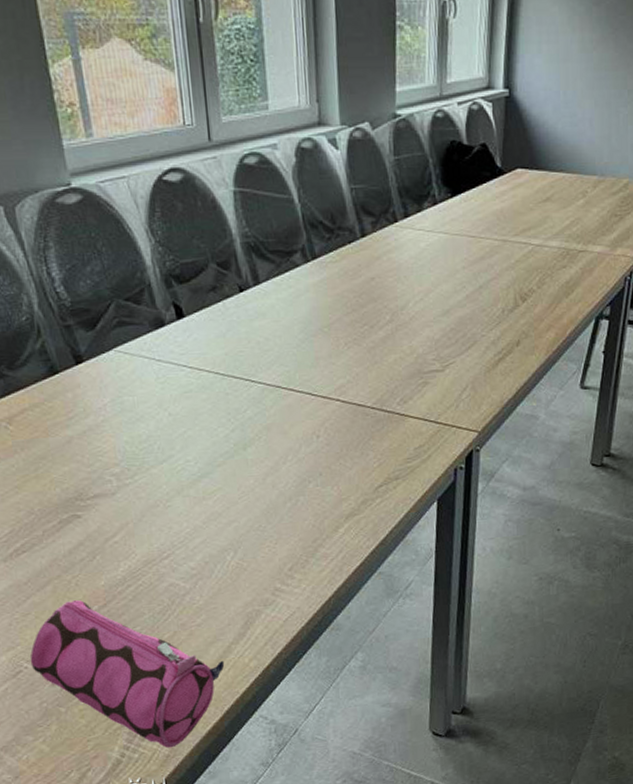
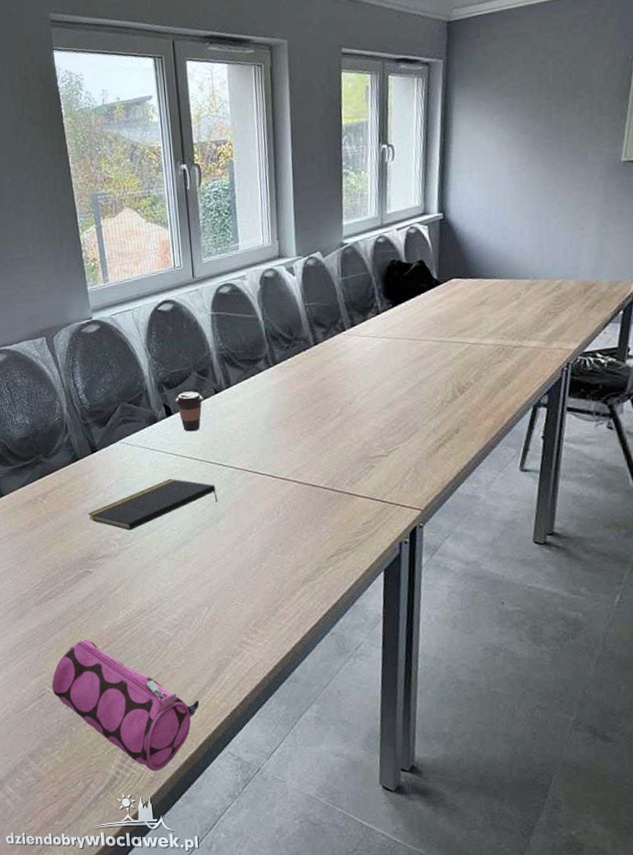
notepad: none [73,396,245,463] -> present [88,478,218,531]
coffee cup: none [188,287,225,339] -> present [175,391,203,432]

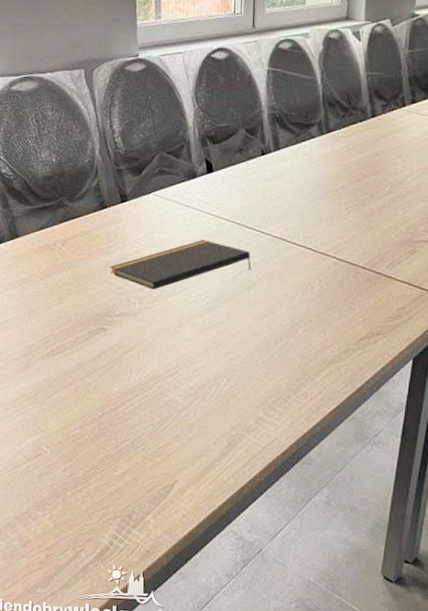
pencil case: present [51,640,200,772] -> none [49,400,207,545]
coffee cup: present [175,391,203,432] -> none [218,149,248,193]

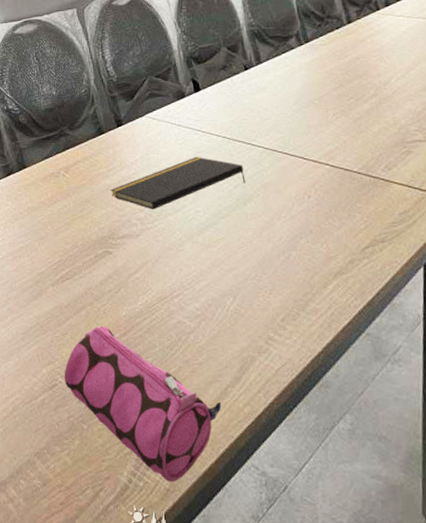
pencil case: none [49,400,207,545] -> present [64,327,222,483]

